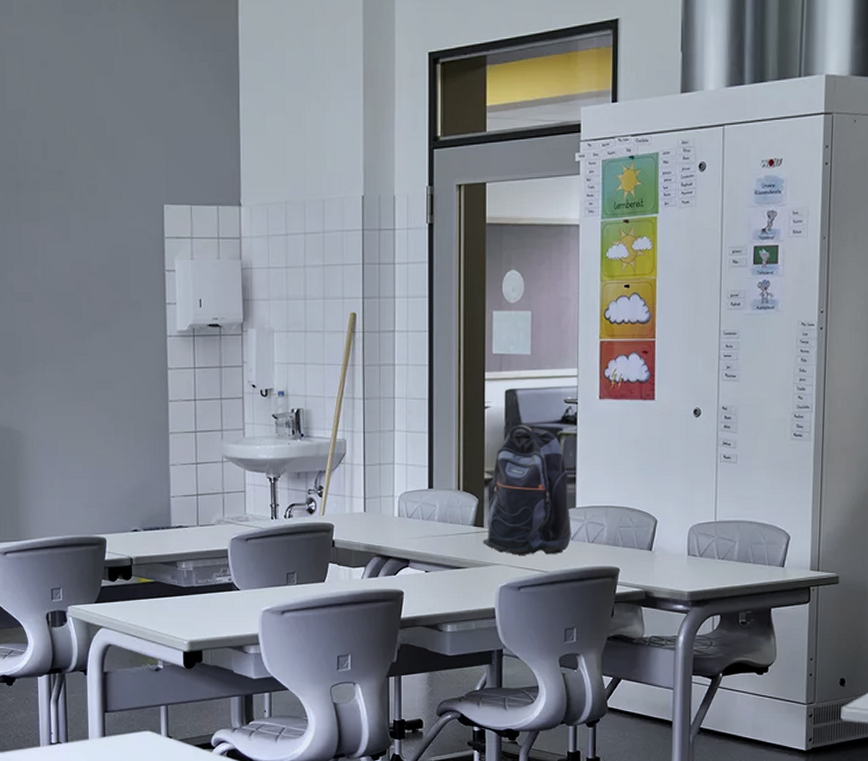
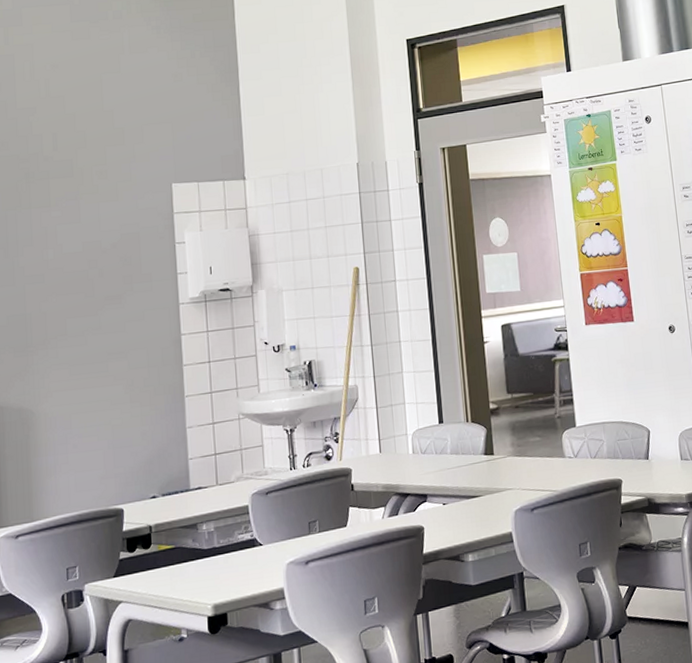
backpack: present [483,424,571,555] -> none [494,354,575,478]

